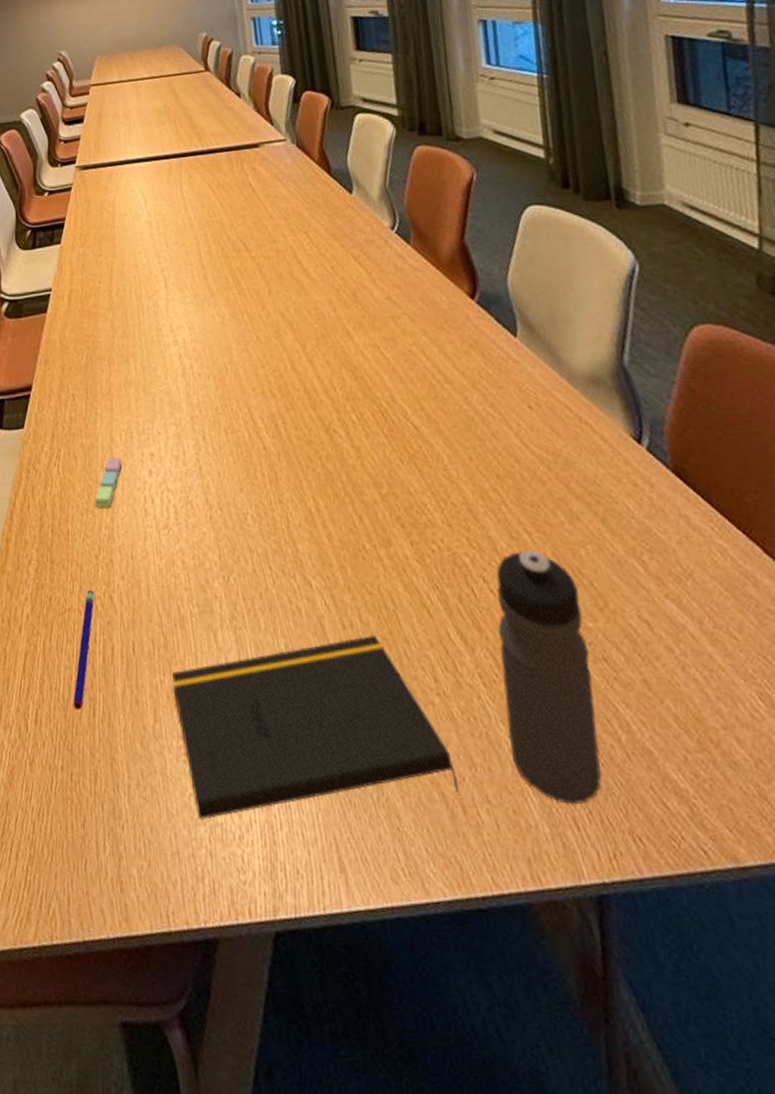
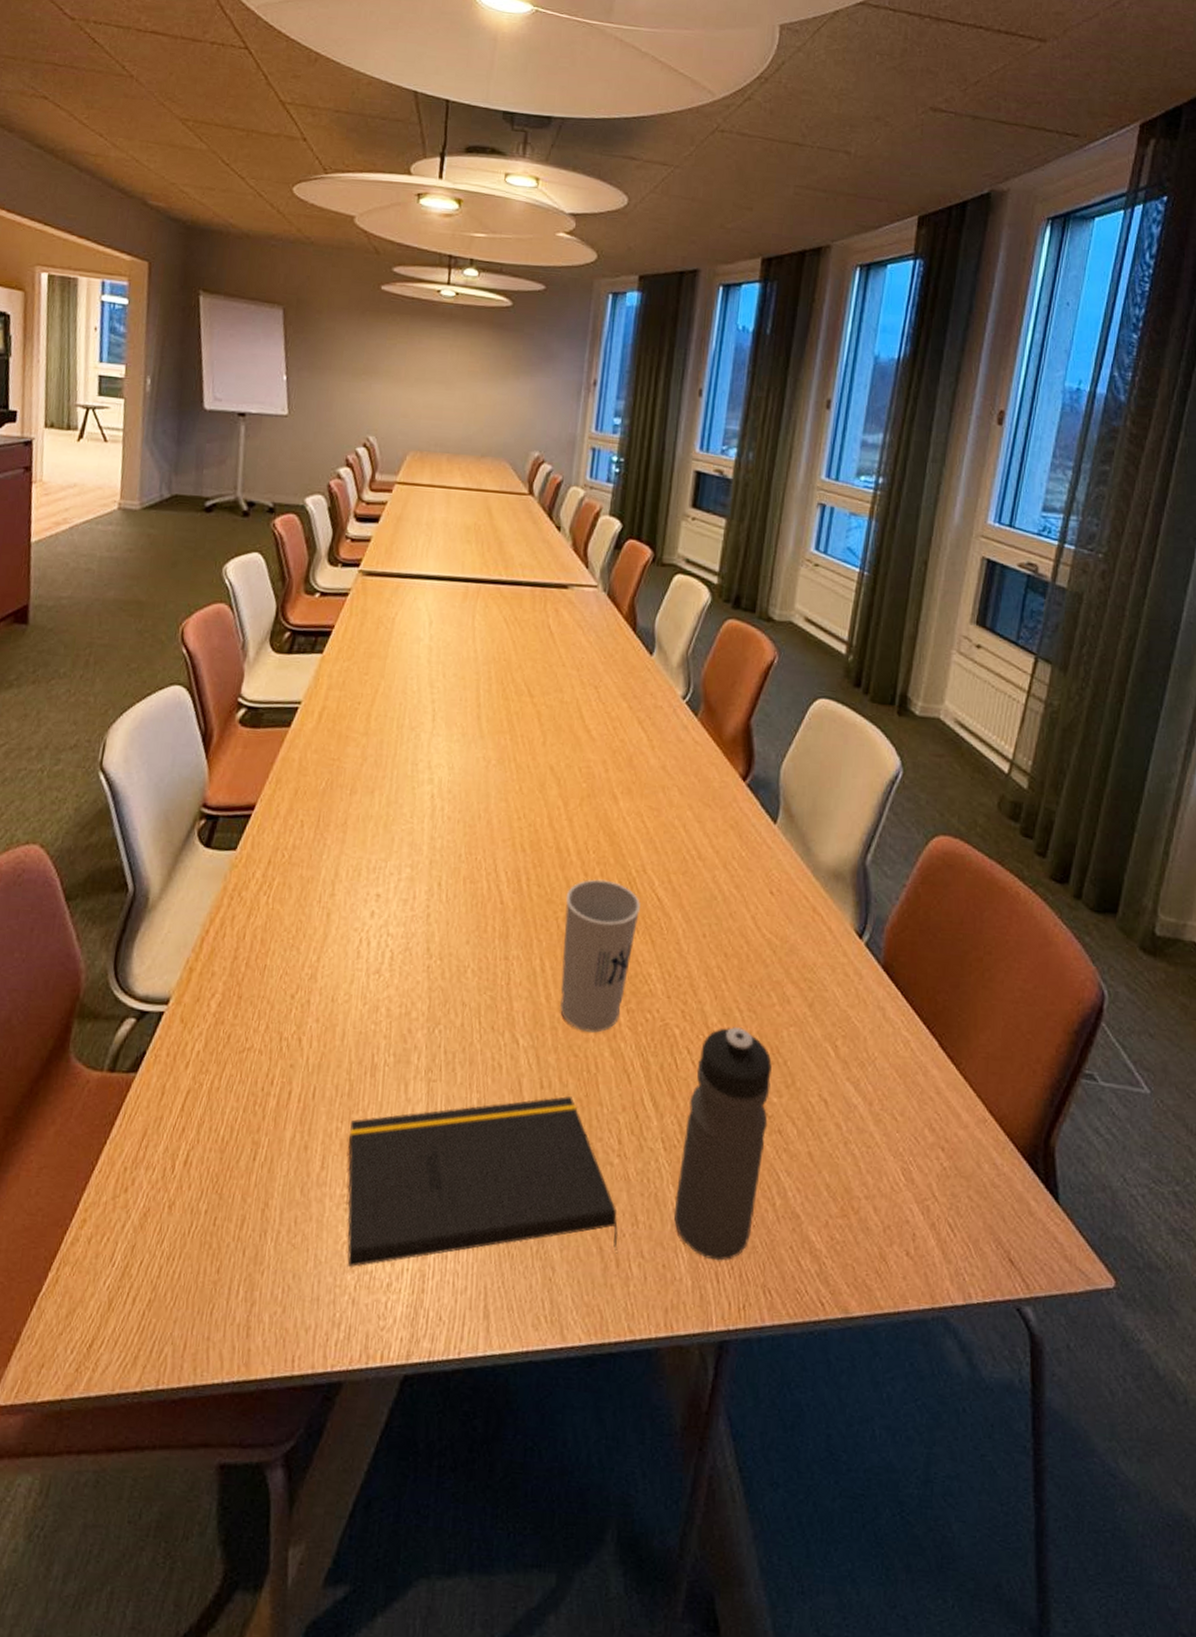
pen: present [73,590,94,710] -> none [232,1030,281,1153]
sticky notes: present [94,456,123,508] -> none [302,892,344,946]
cup: none [323,414,404,568] -> present [559,879,640,1033]

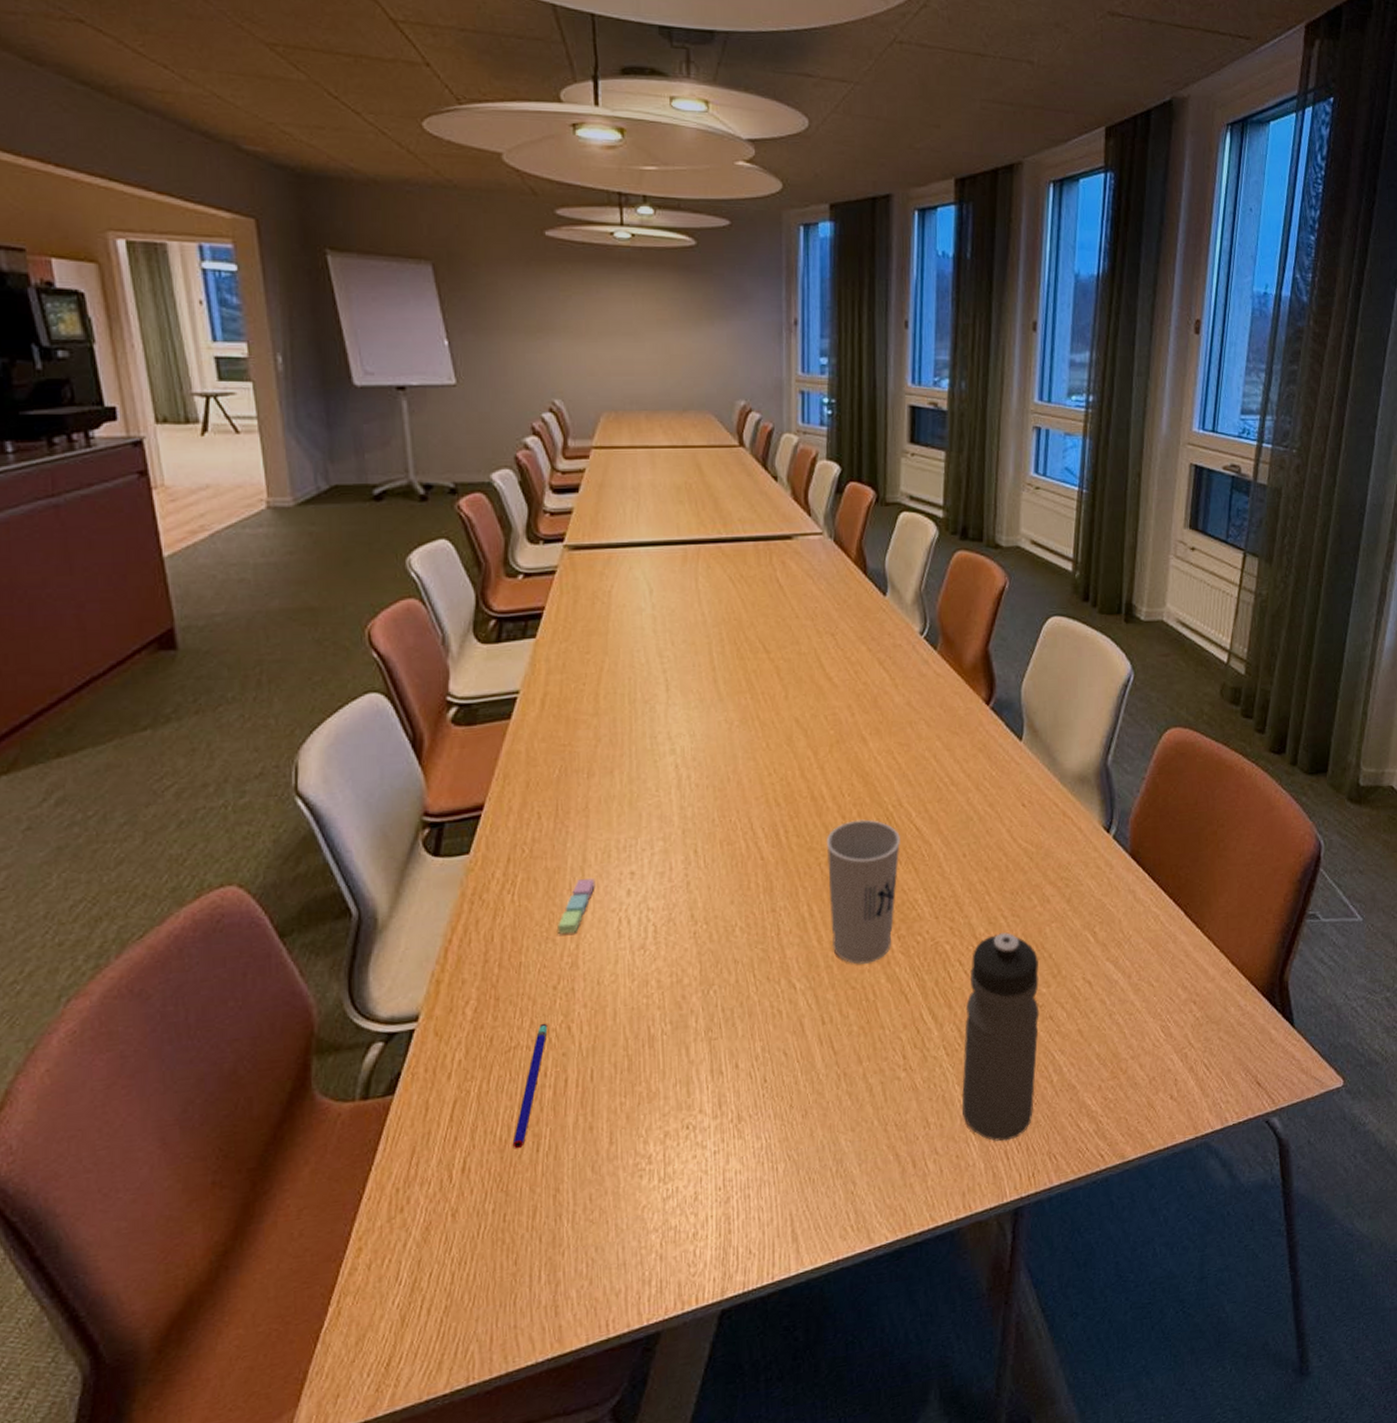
pen: none [232,1030,281,1153] -> present [512,1023,548,1149]
sticky notes: none [302,892,344,946] -> present [556,877,595,934]
notepad: present [347,1096,619,1268] -> none [634,1026,914,1228]

